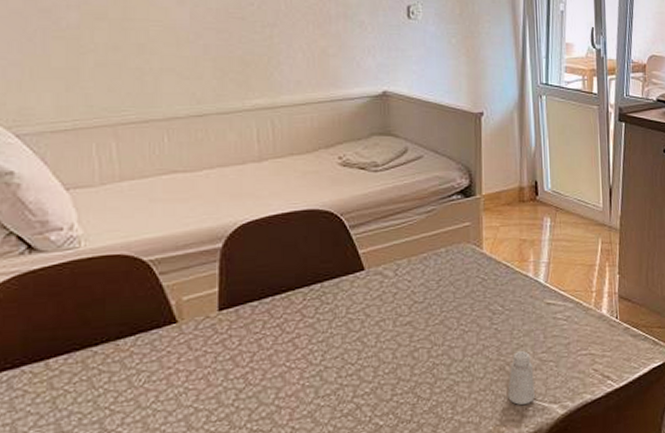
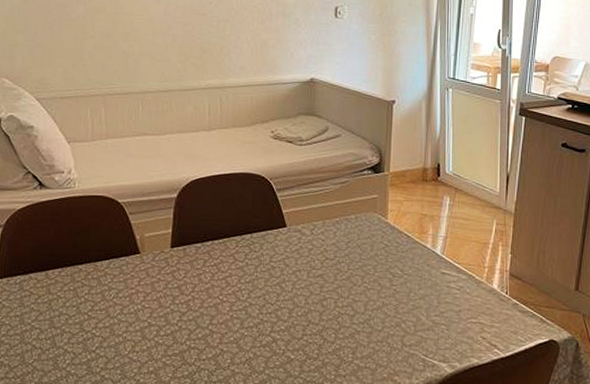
saltshaker: present [508,351,535,405] -> none [402,312,426,359]

